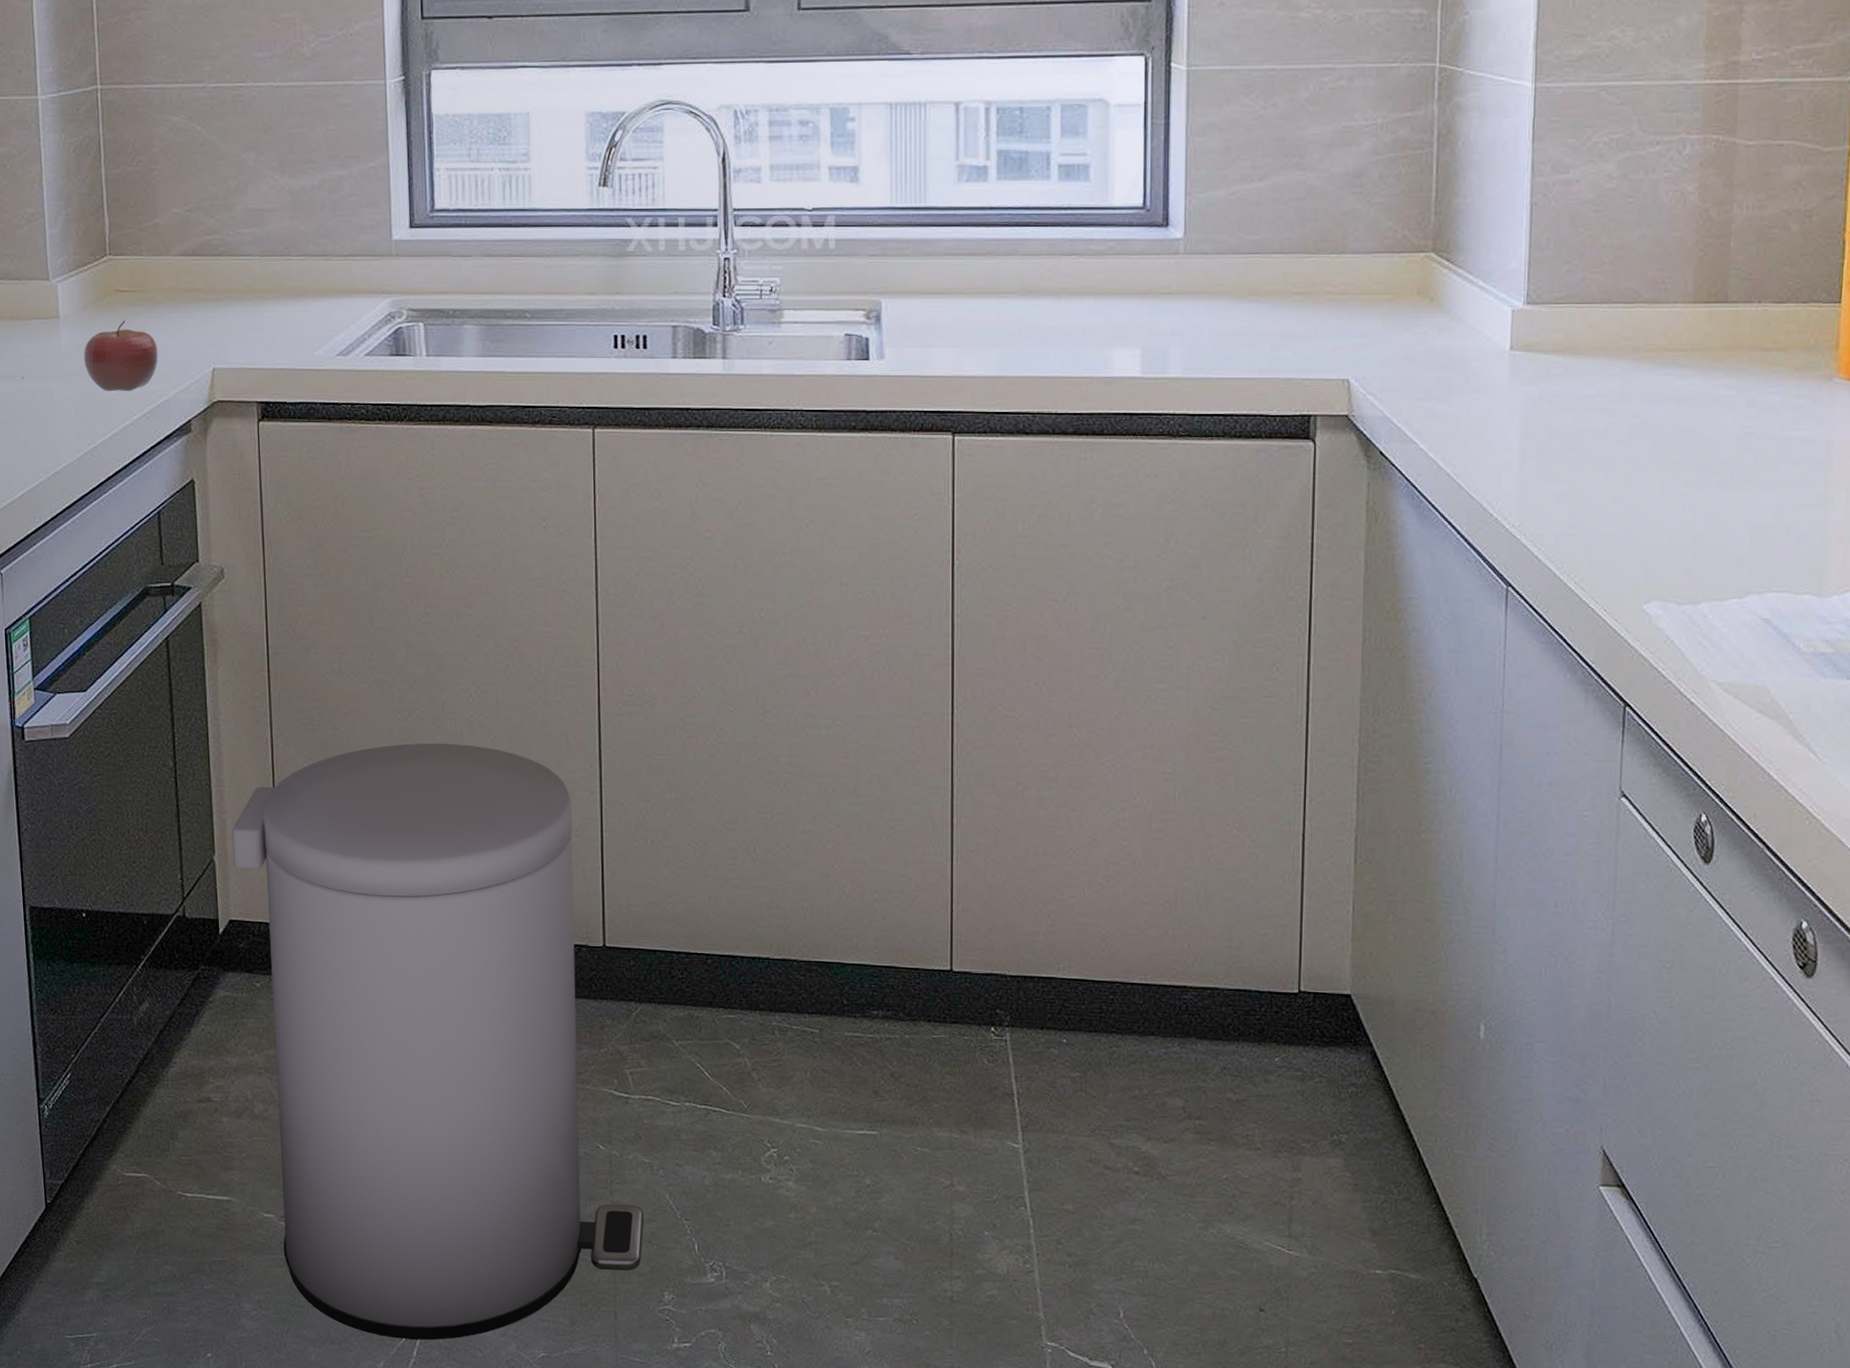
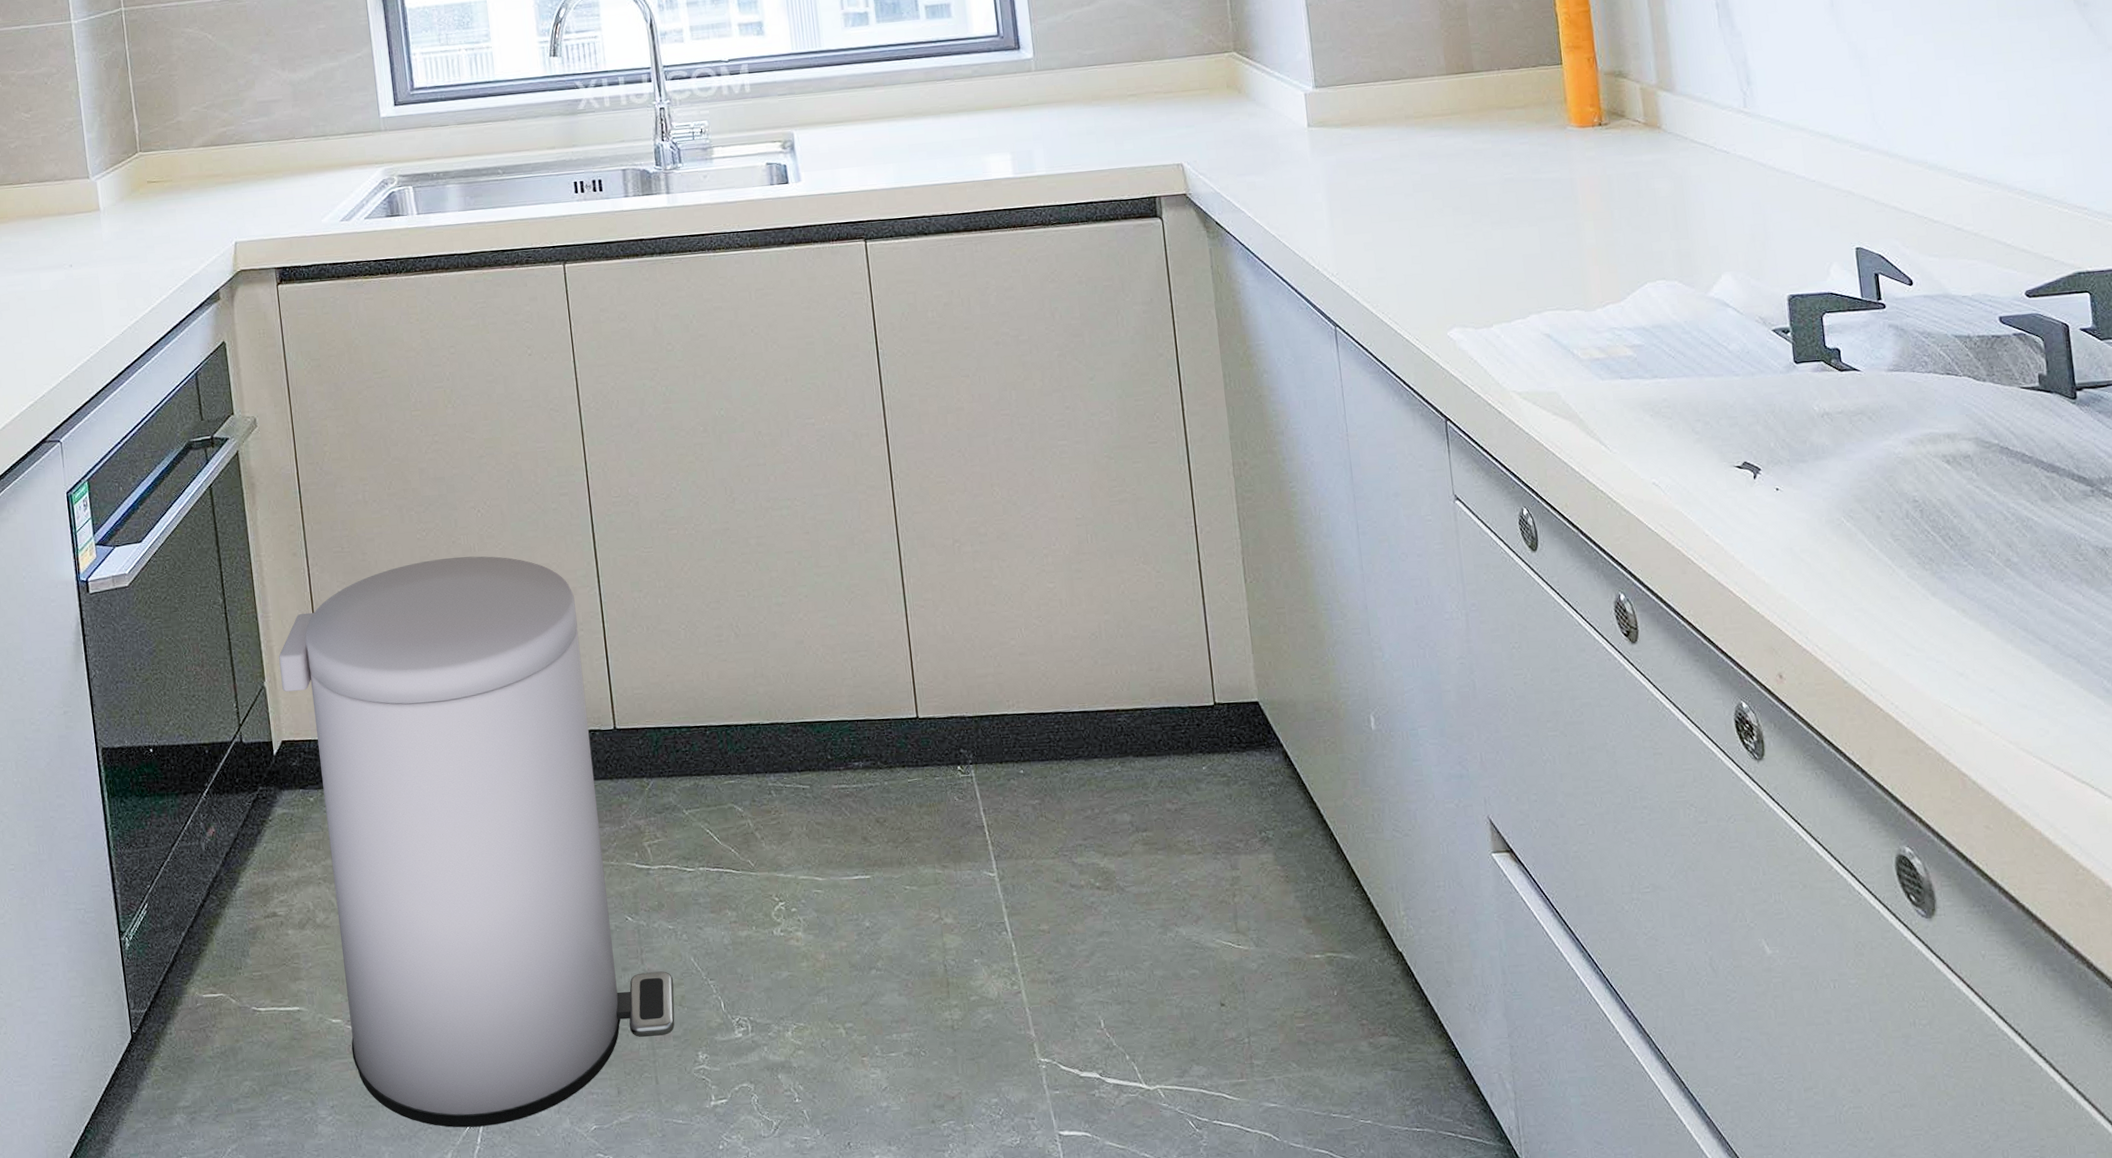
fruit: present [83,320,158,392] -> none [122,207,188,272]

